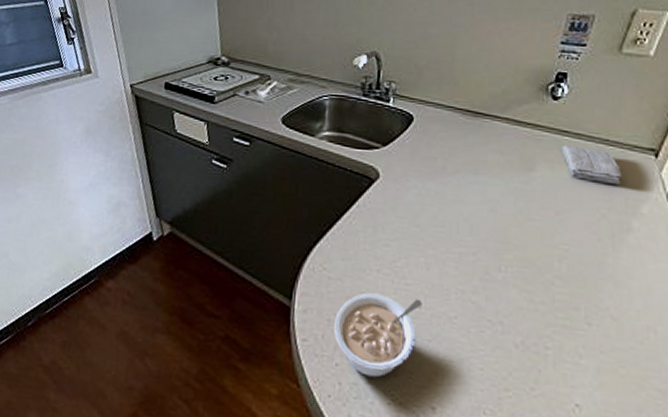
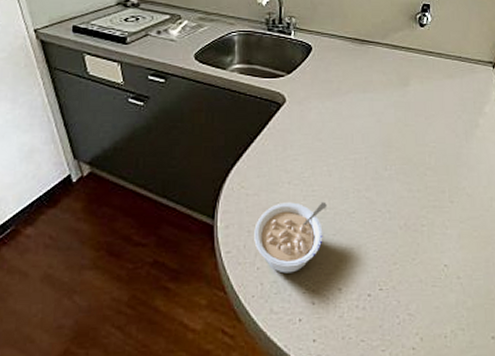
washcloth: present [561,145,622,185] -> none [427,63,471,91]

